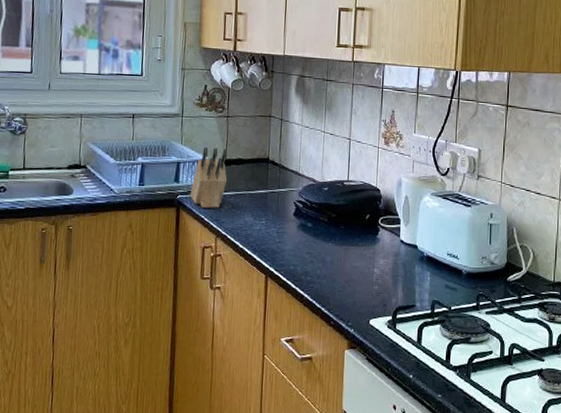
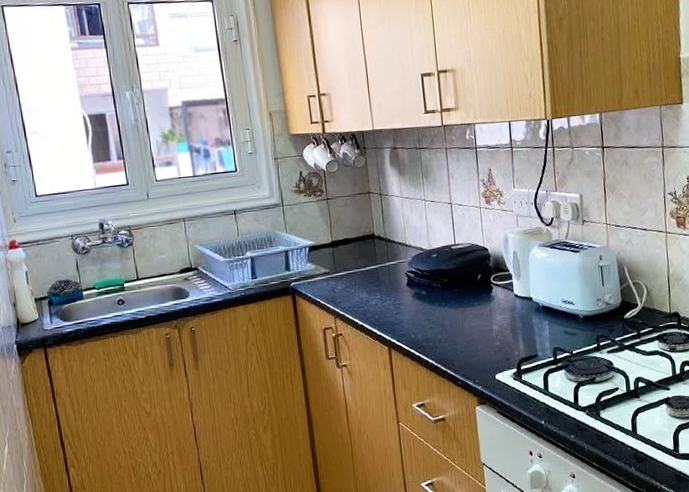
knife block: present [190,146,228,208] -> none [302,231,337,291]

